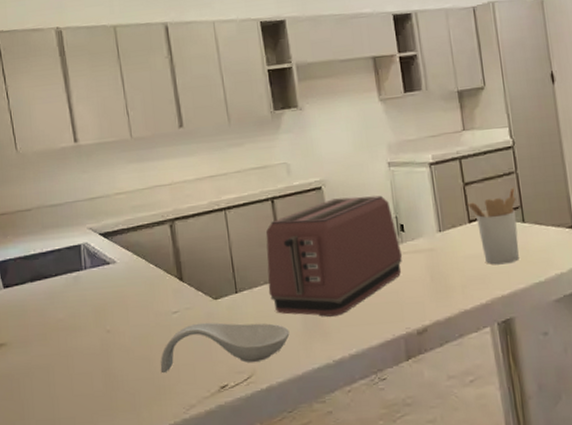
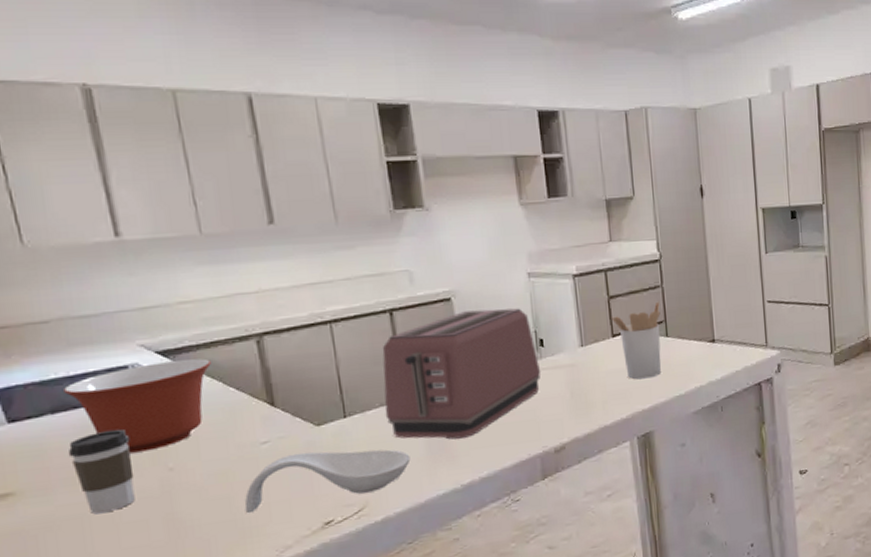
mixing bowl: none [39,239,137,316] -> present [64,358,211,453]
coffee cup: none [40,296,84,365] -> present [68,429,135,515]

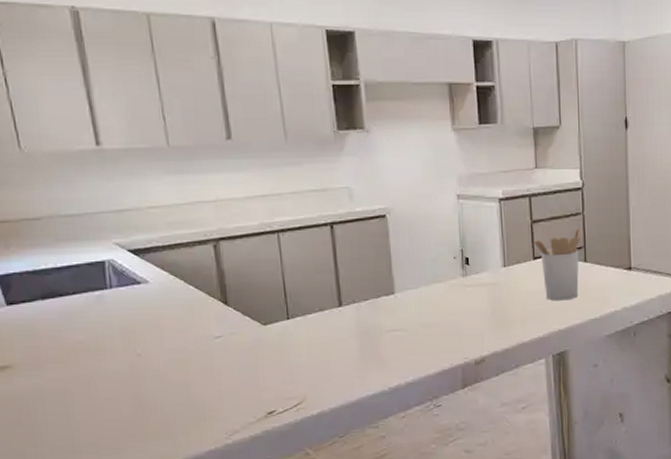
mixing bowl: present [64,358,211,453] -> none [52,258,174,338]
coffee cup: present [68,429,135,515] -> none [54,316,109,390]
spoon rest: present [244,449,411,514] -> none [199,348,345,399]
toaster: present [382,308,541,440] -> none [322,227,466,346]

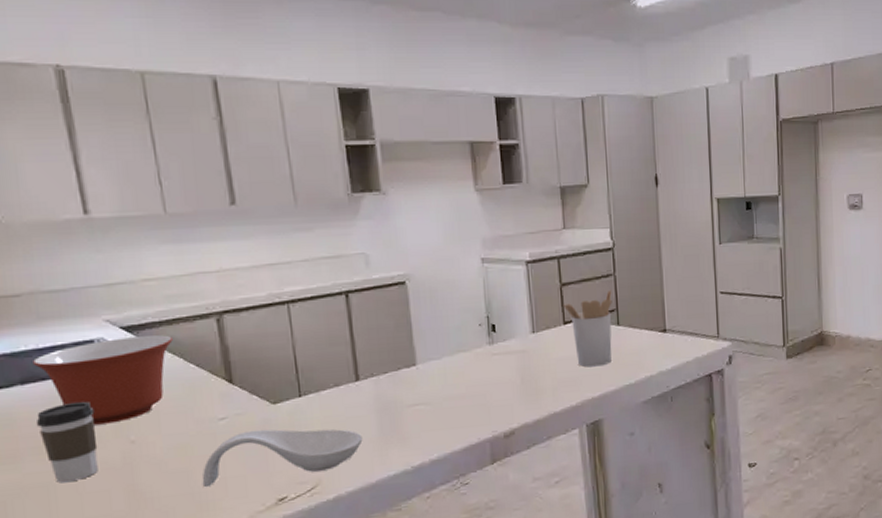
mixing bowl: none [52,258,174,338] -> present [33,335,173,425]
coffee cup: none [54,316,109,390] -> present [36,401,98,483]
spoon rest: none [199,348,345,399] -> present [202,429,363,488]

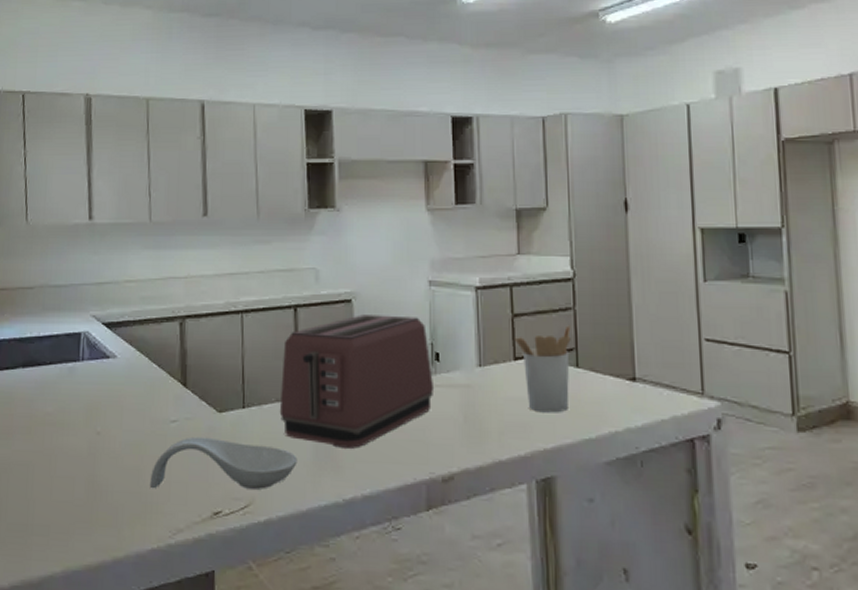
mixing bowl: present [33,335,173,425] -> none [34,333,142,413]
coffee cup: present [36,401,98,483] -> none [28,388,73,465]
toaster: none [337,293,493,422] -> present [279,315,435,449]

